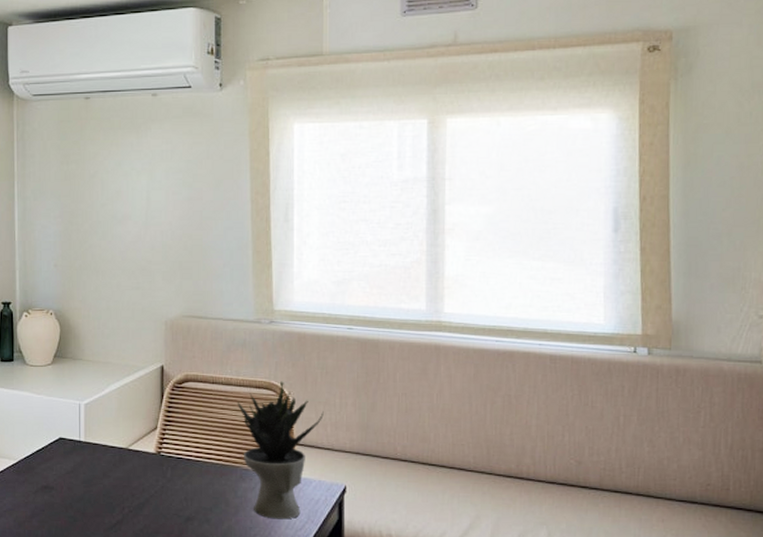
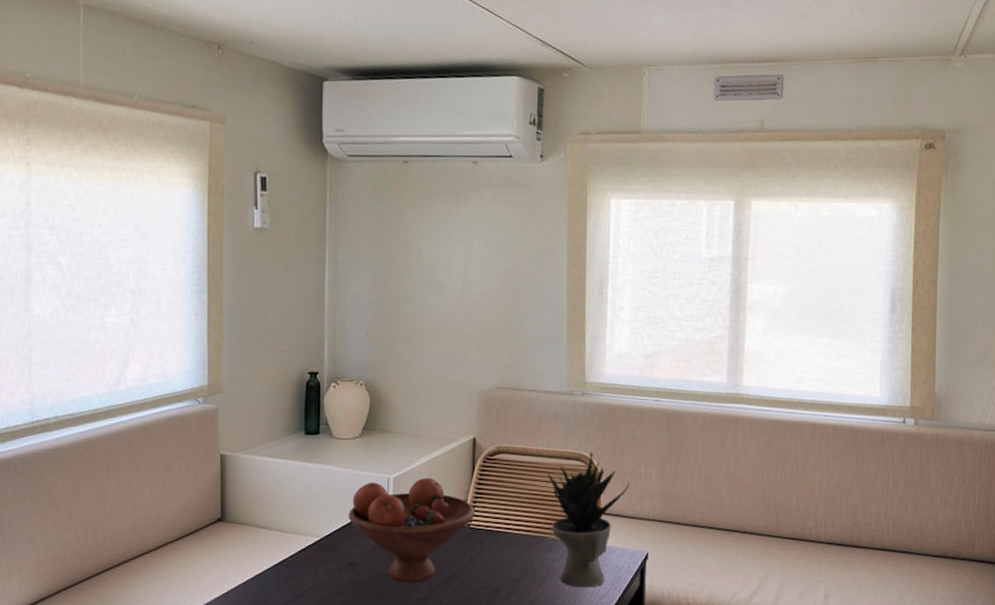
fruit bowl: none [42,404,166,507] -> present [348,477,476,583]

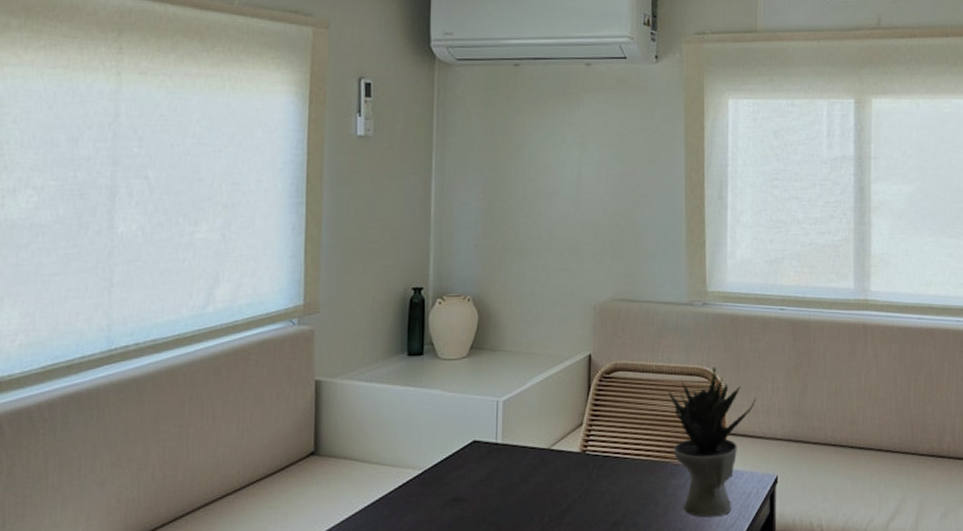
fruit bowl: present [348,477,476,583] -> none [453,399,592,518]

